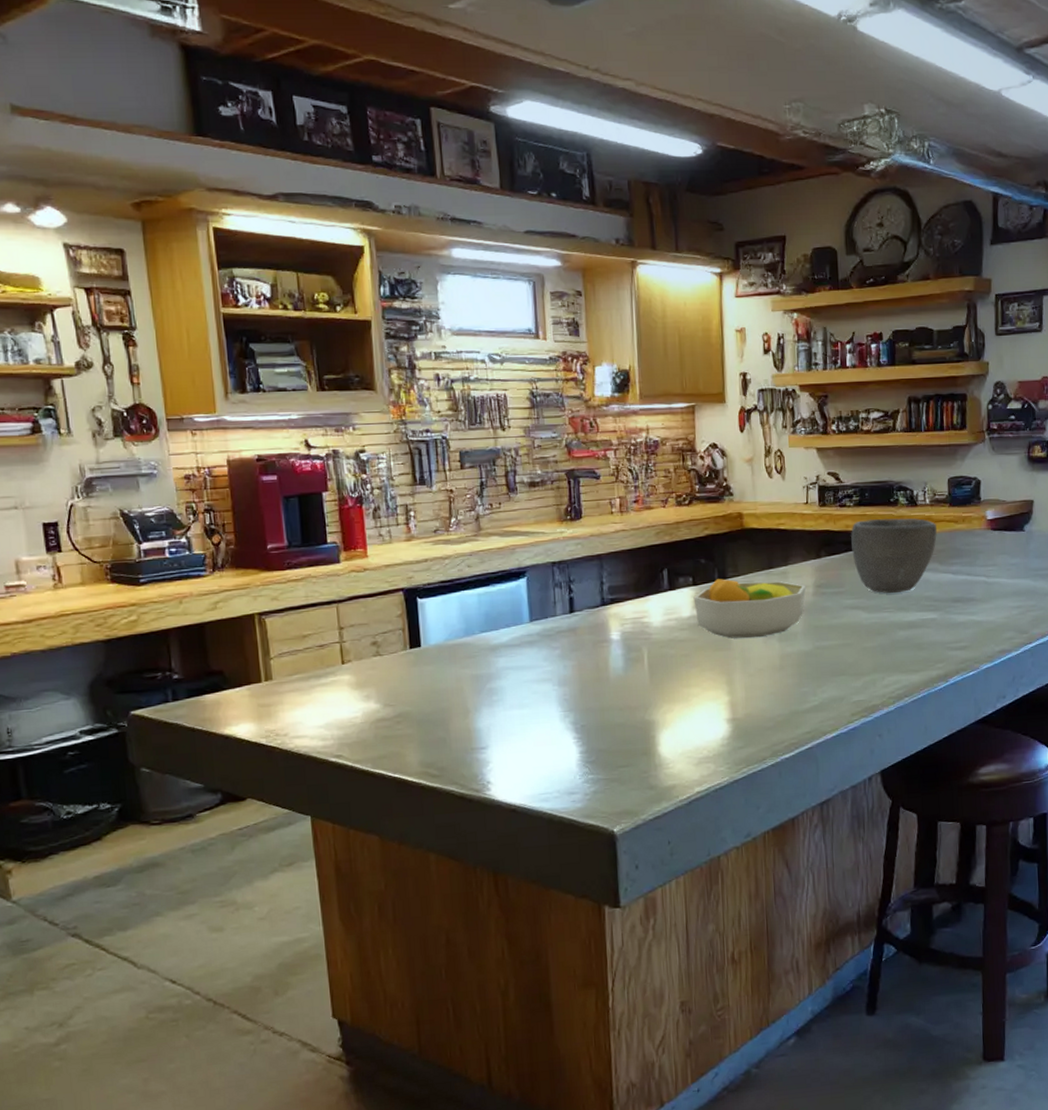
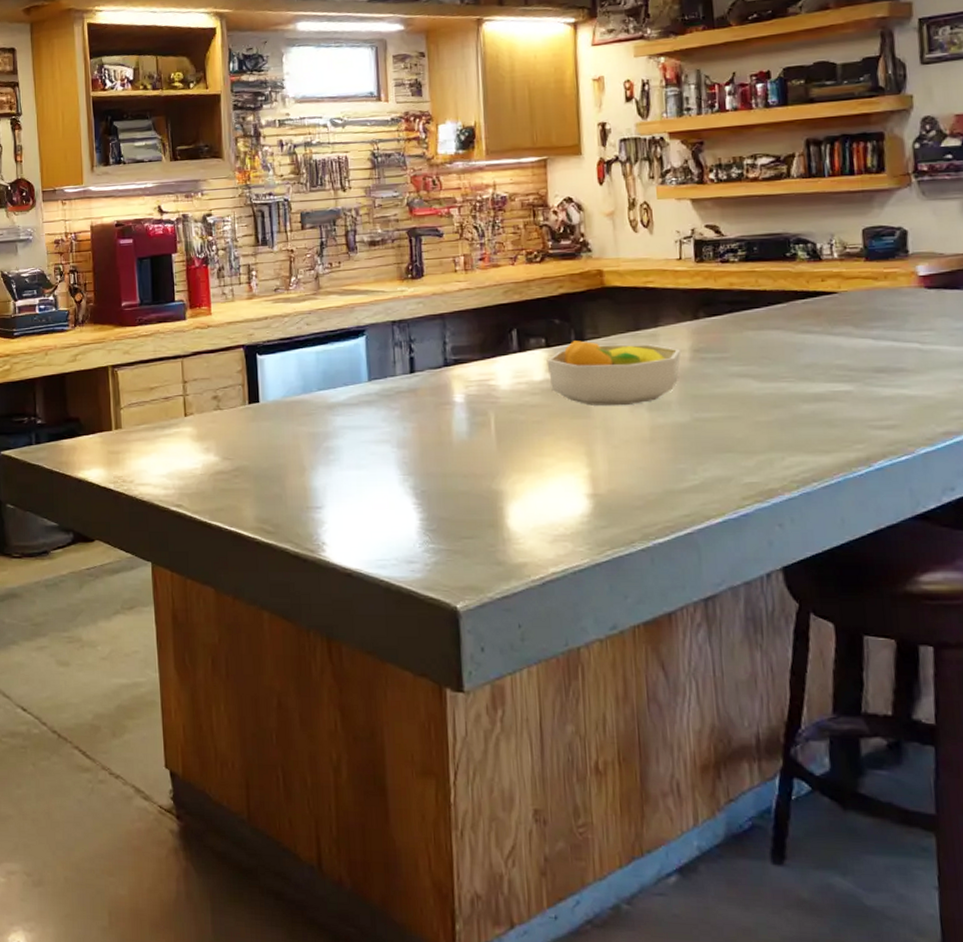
bowl: present [851,518,937,593] -> none [736,274,850,360]

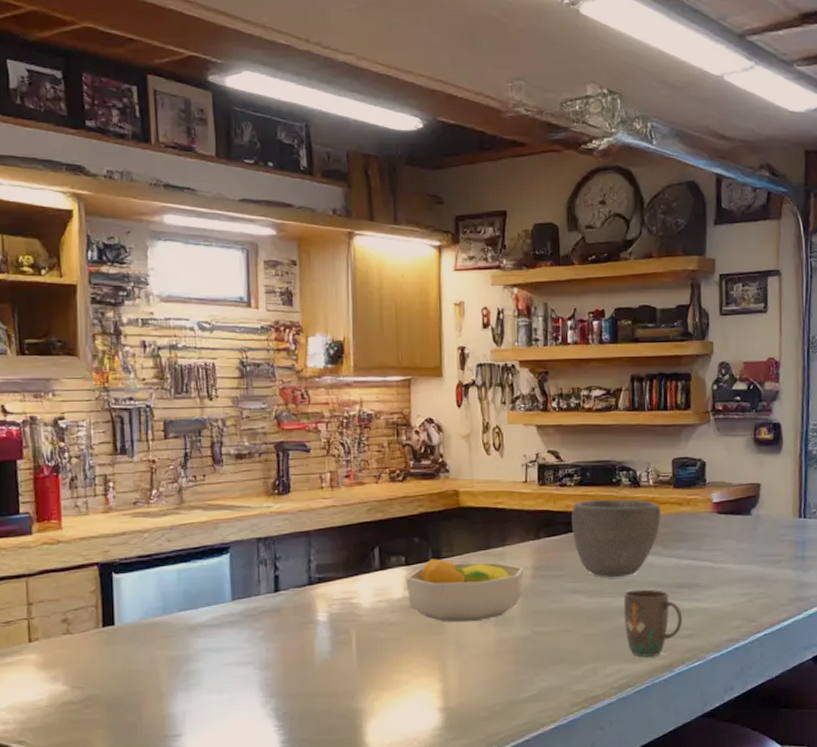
bowl: none [736,274,850,360] -> present [571,499,661,577]
mug: none [803,373,883,450] -> present [623,589,683,658]

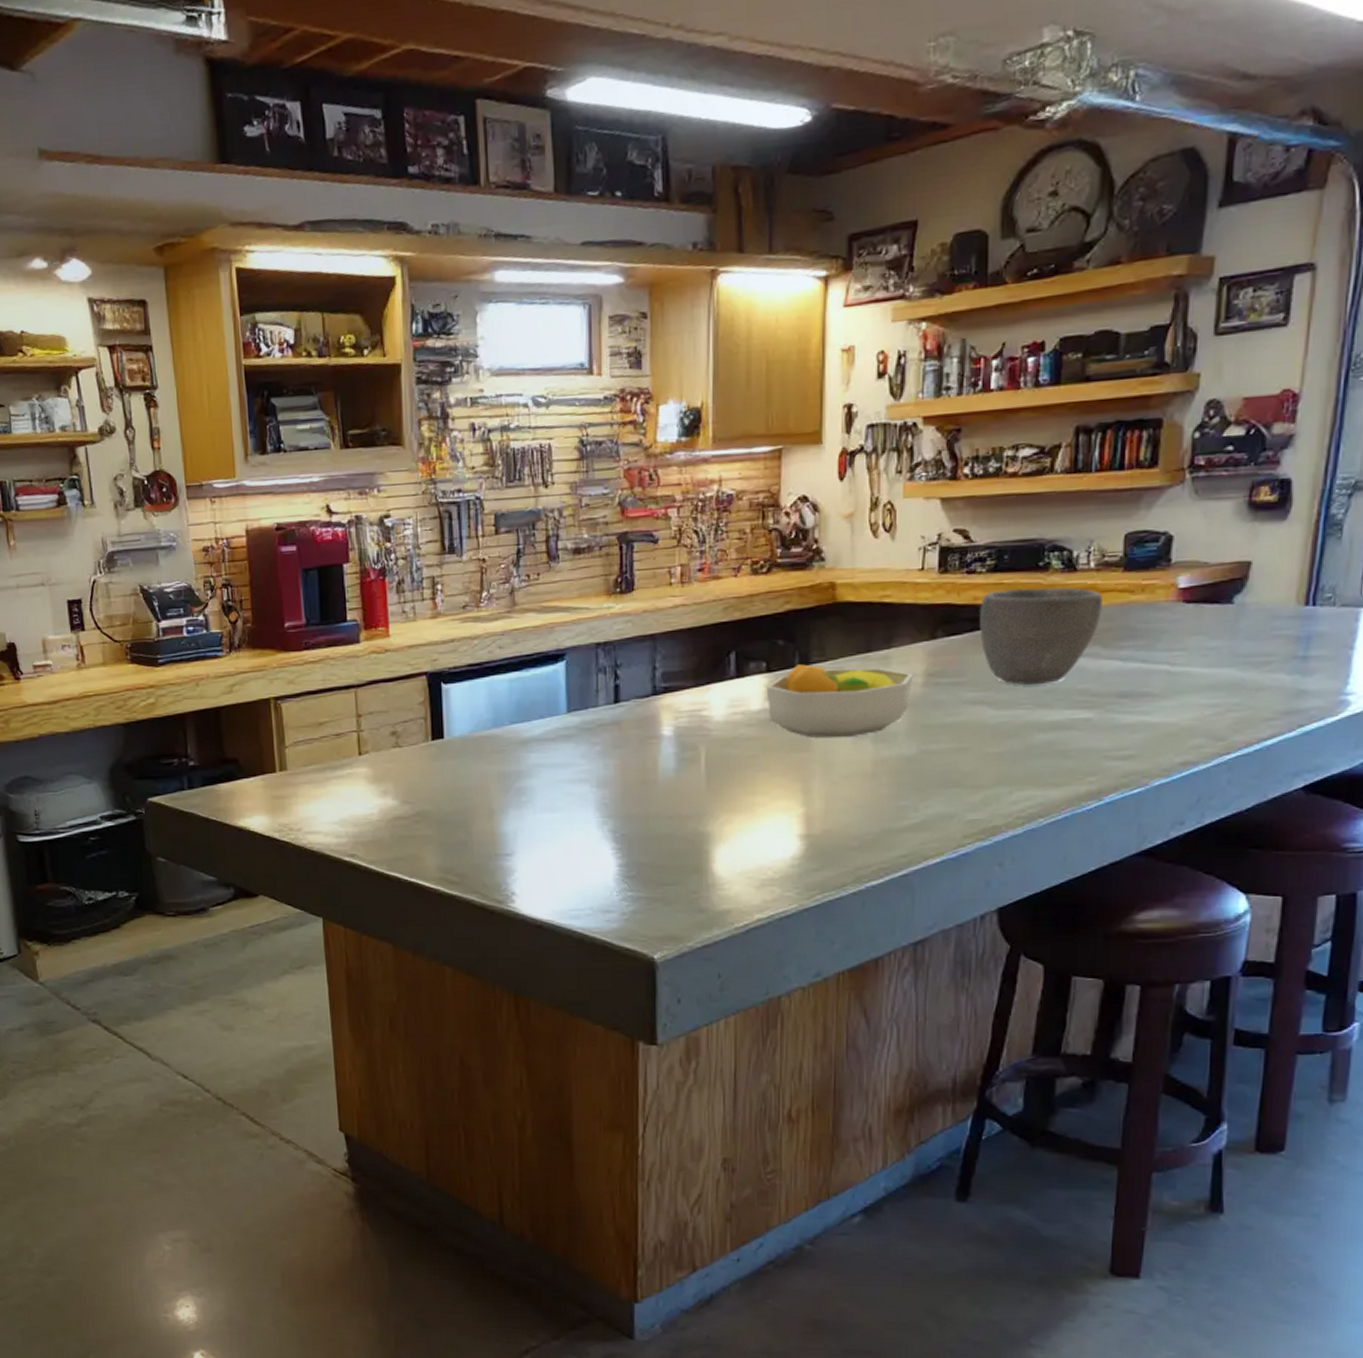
mug: present [623,589,683,658] -> none [1040,699,1122,783]

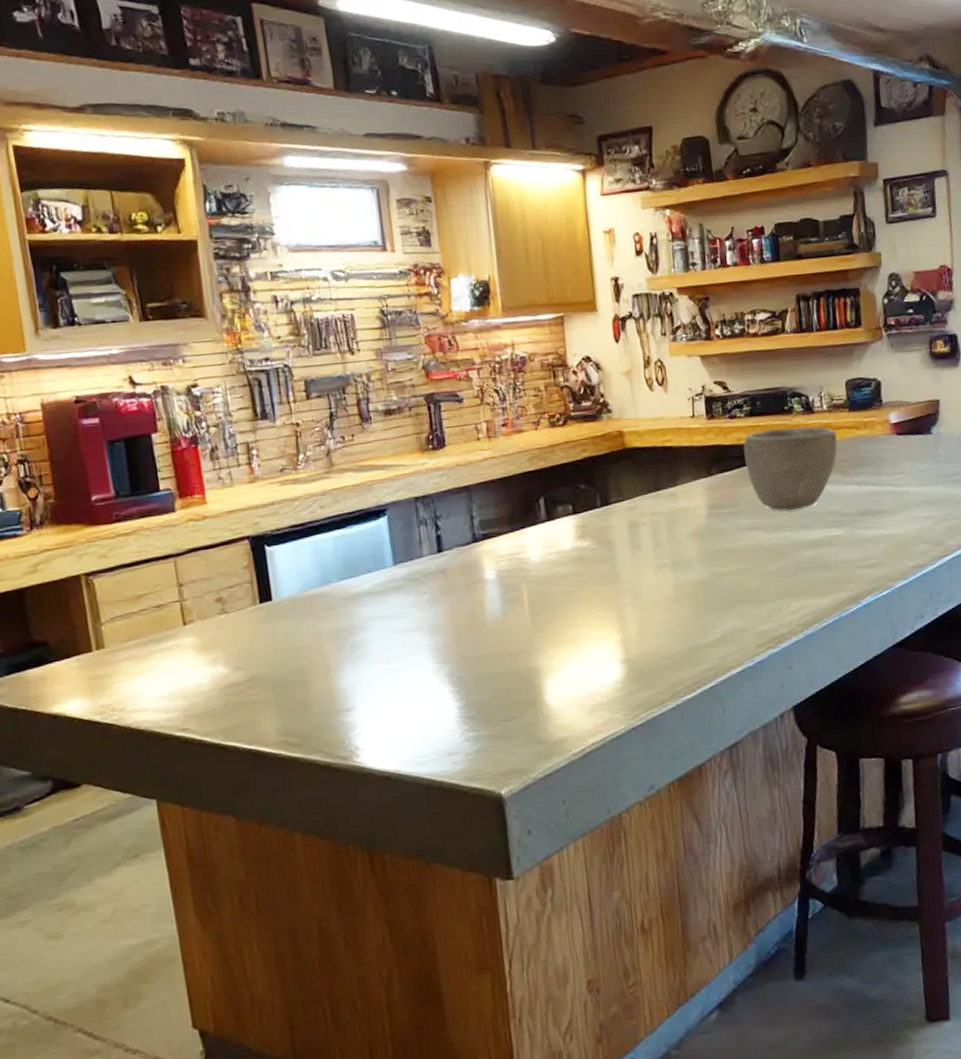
fruit bowl: present [766,664,914,738] -> none [574,504,699,571]

